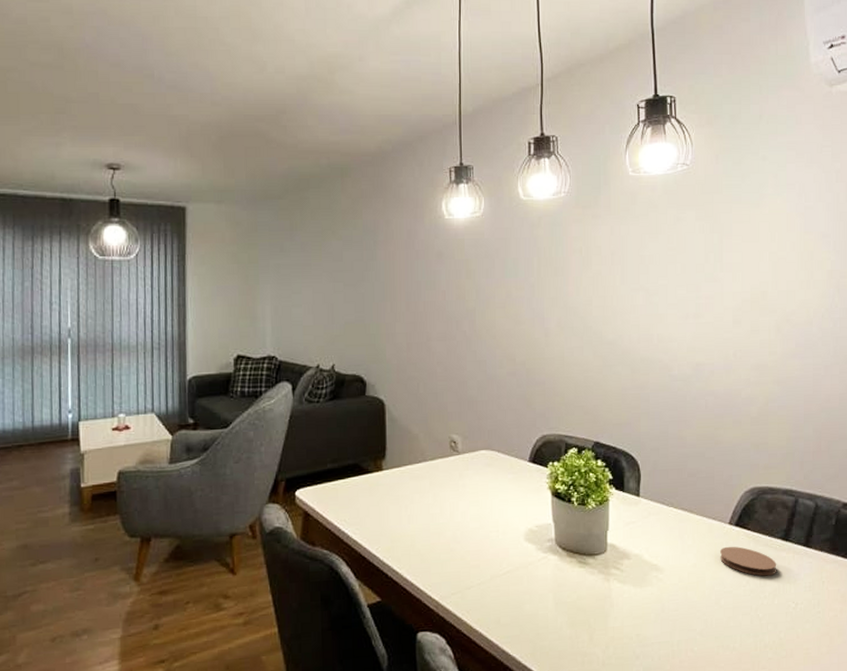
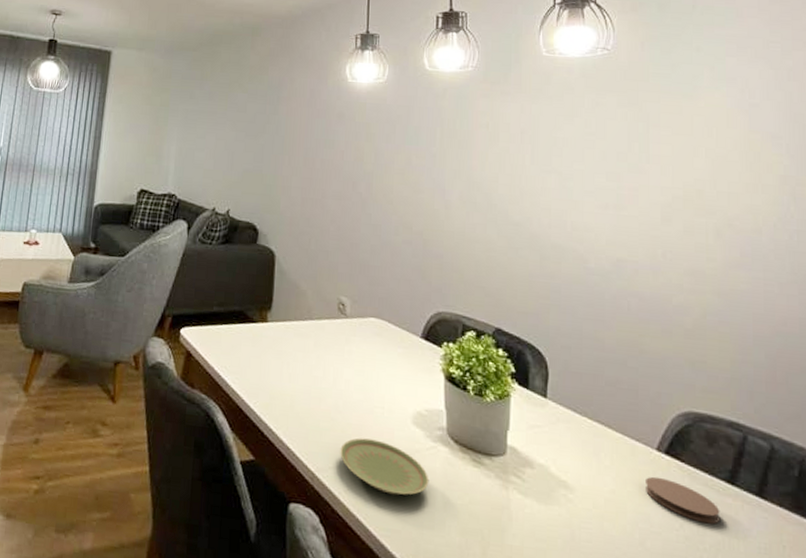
plate: none [461,561,542,606] -> present [340,438,429,496]

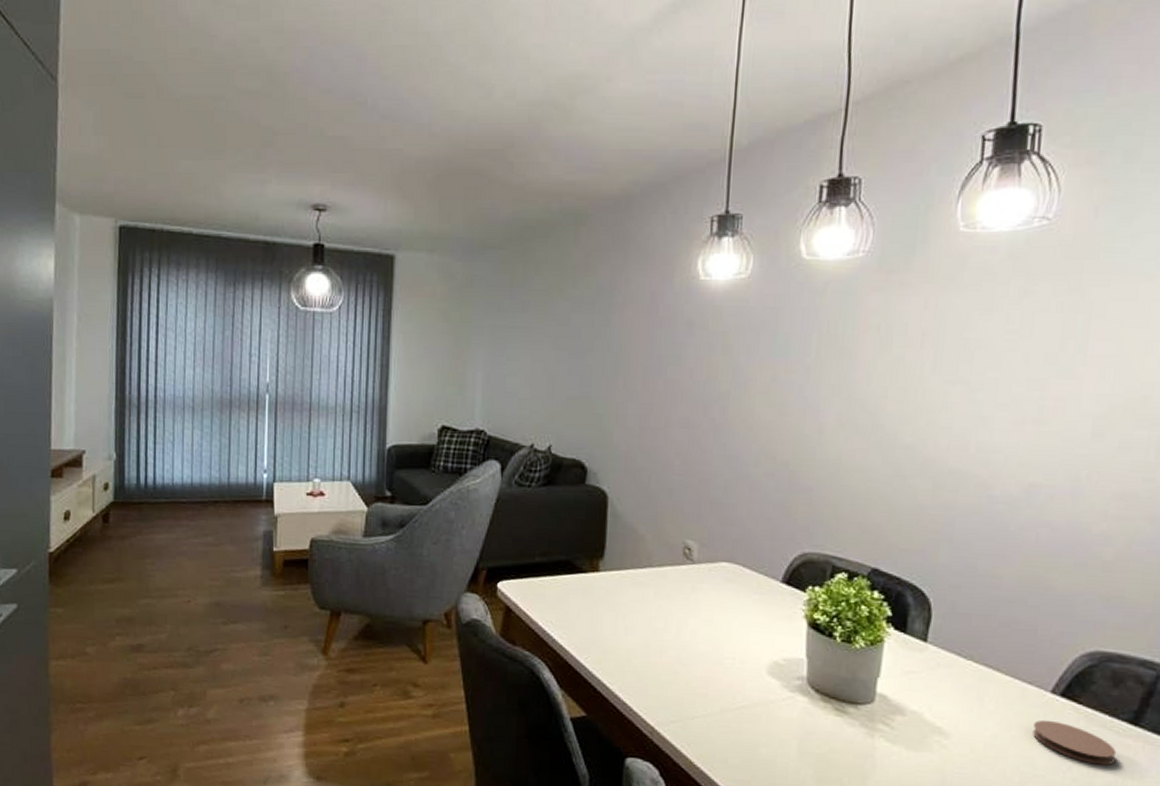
plate: present [340,438,429,496] -> none [683,690,784,747]

